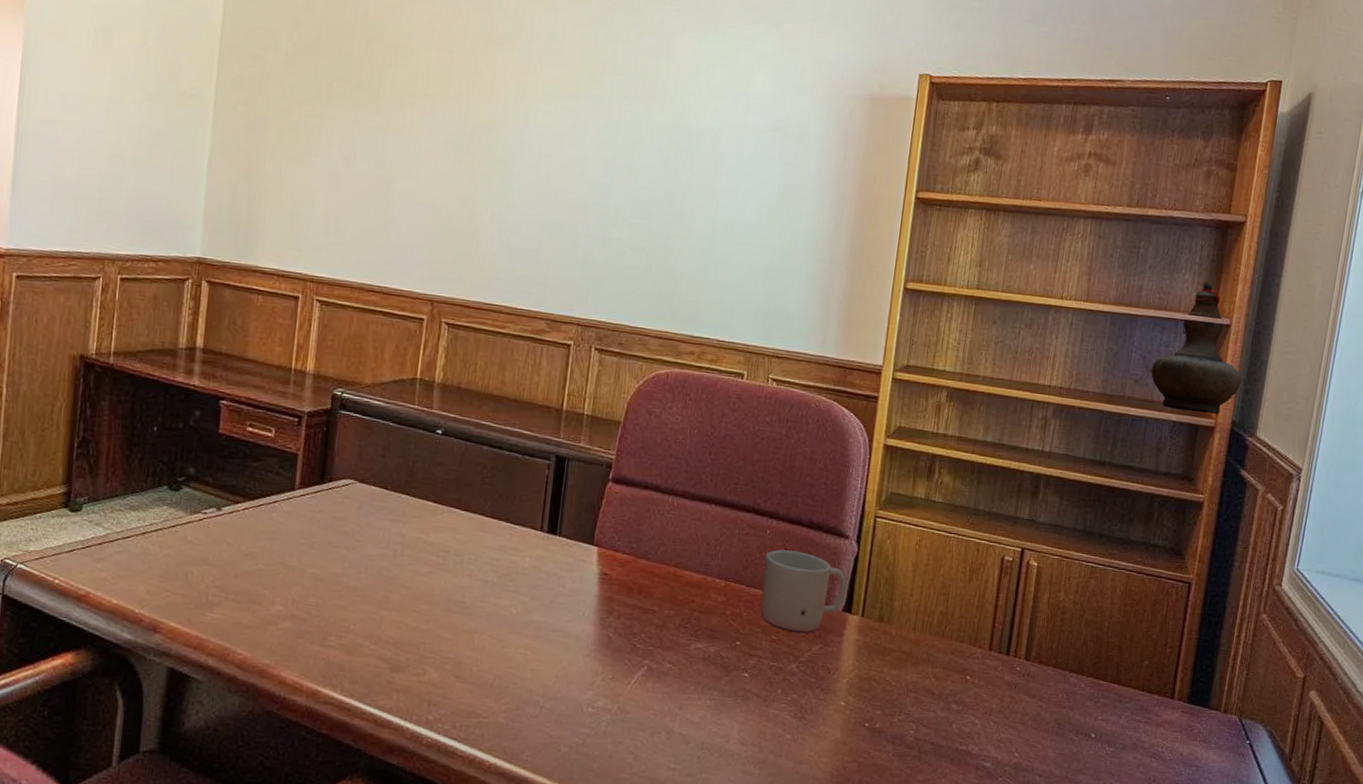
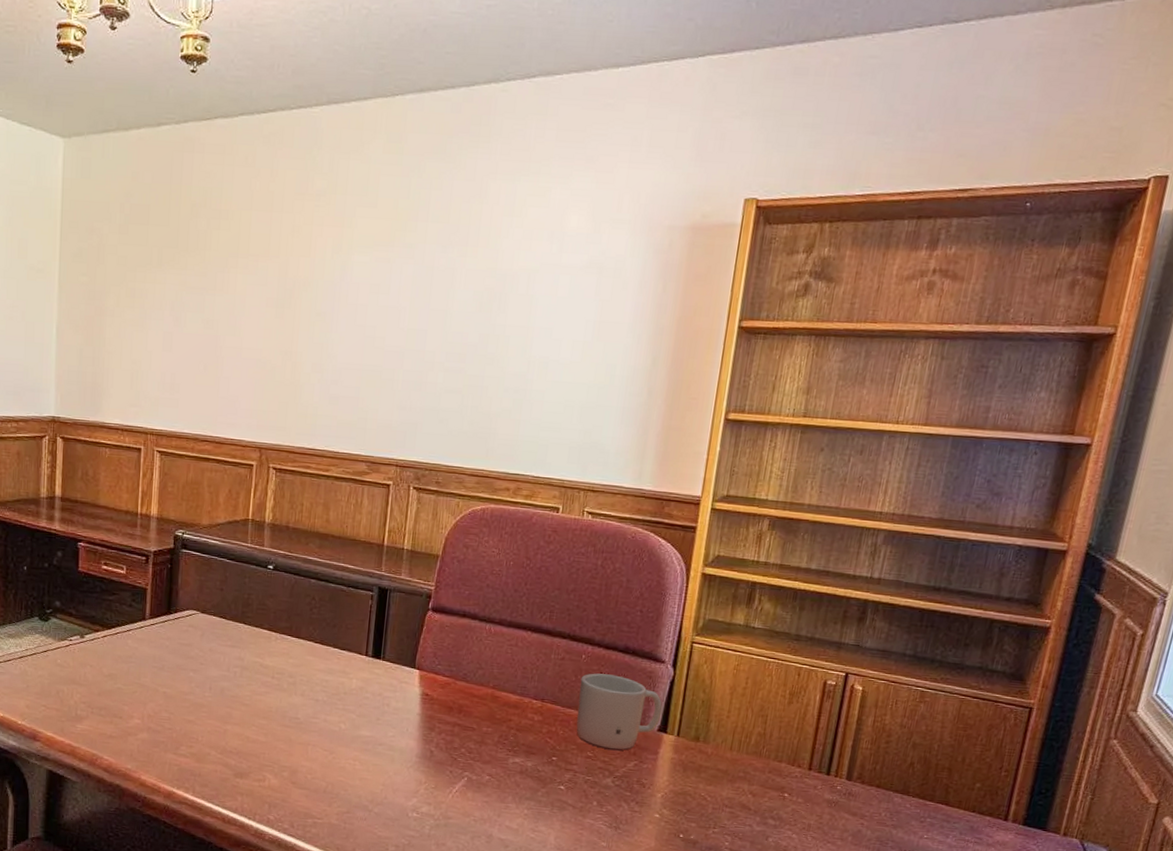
decorative vase: present [1151,279,1242,415] -> none [996,397,1102,538]

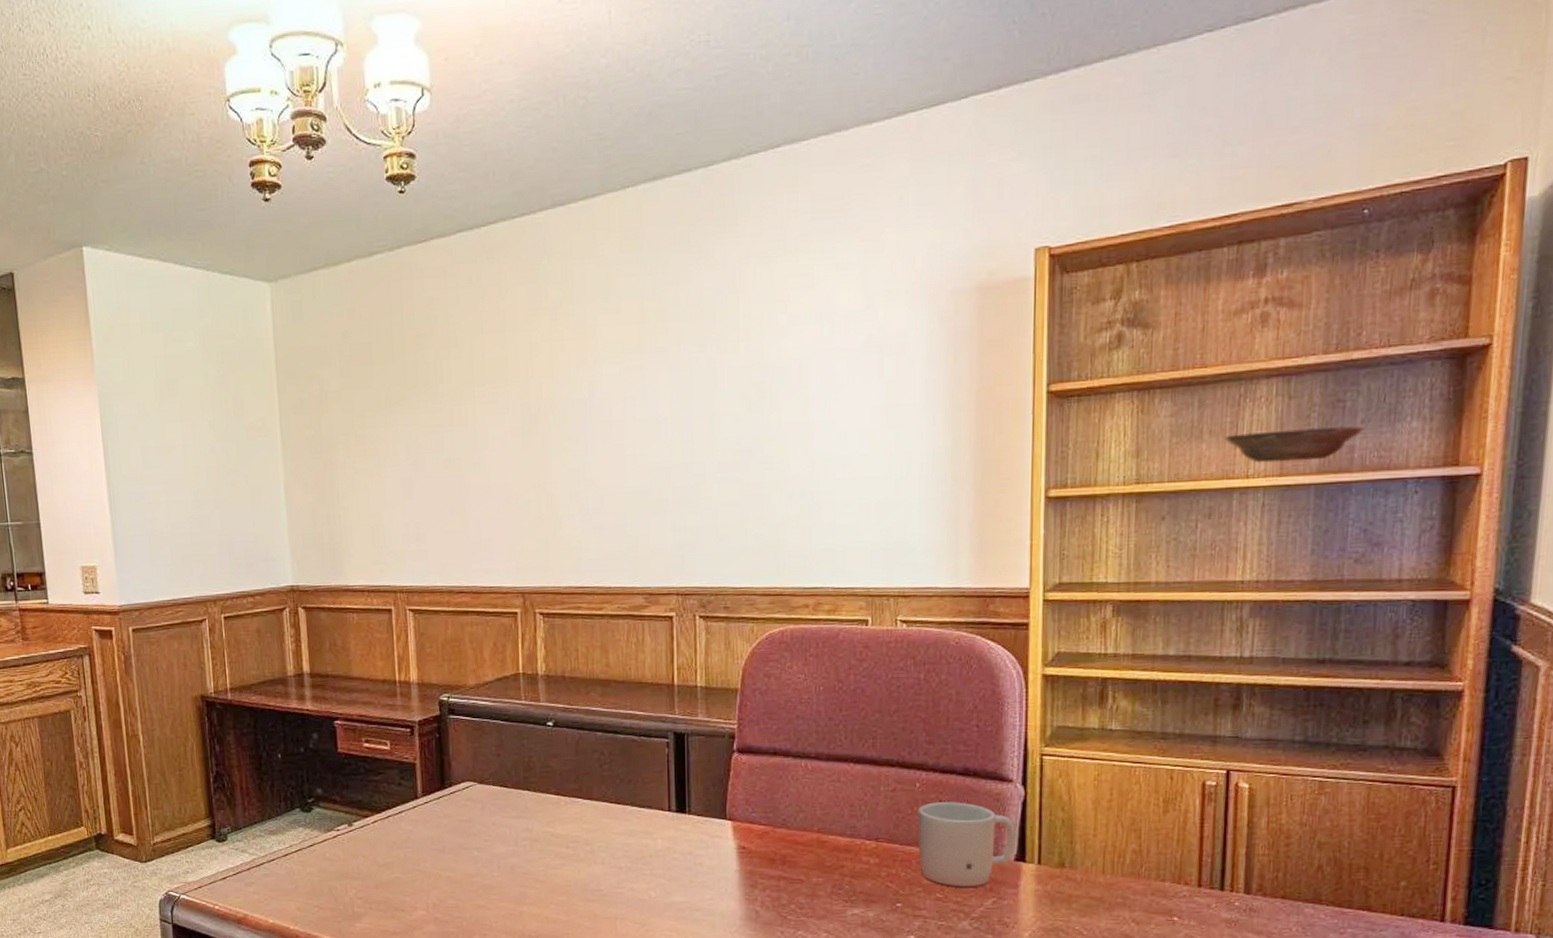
decorative bowl: none [882,384,1002,415] -> present [1223,426,1366,463]

